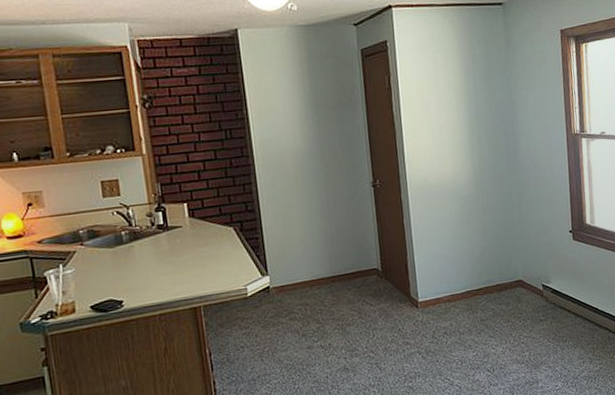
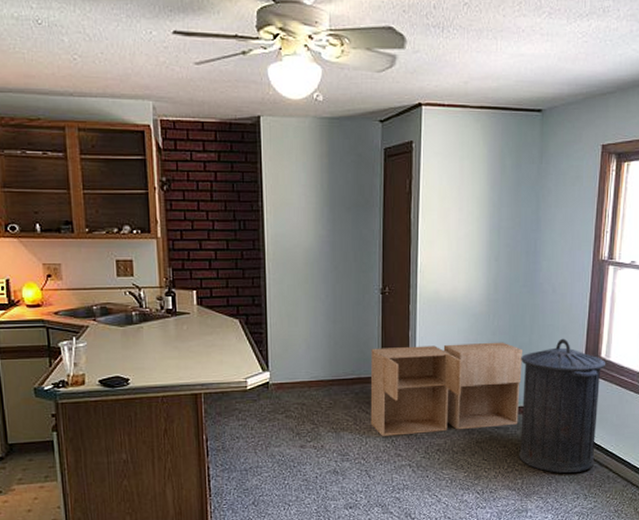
storage cabinet: none [368,220,518,327] -> present [370,342,522,436]
trash can: none [513,210,595,341] -> present [519,338,606,474]

